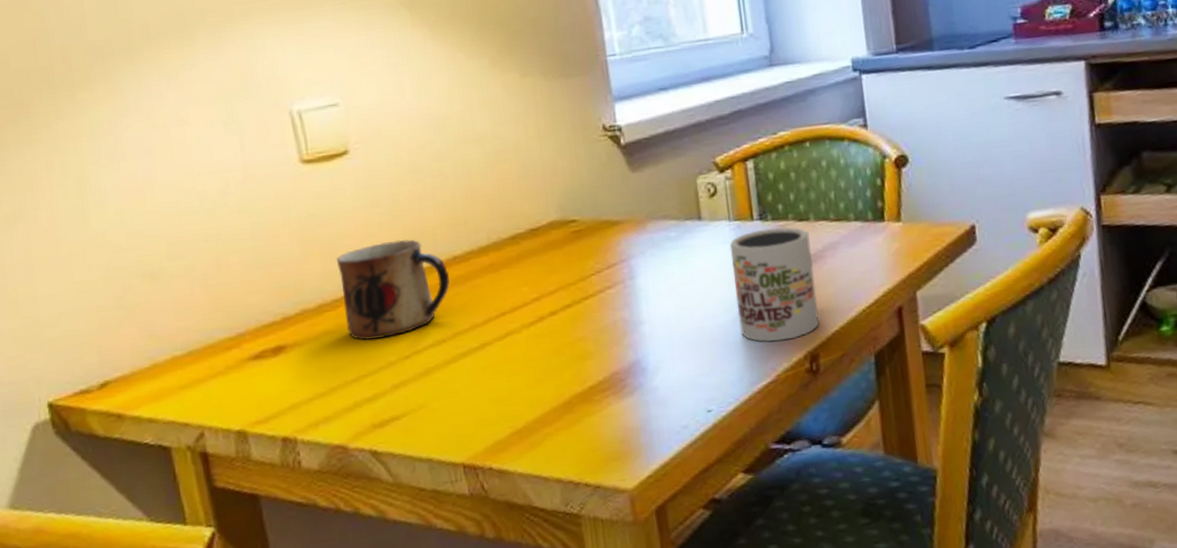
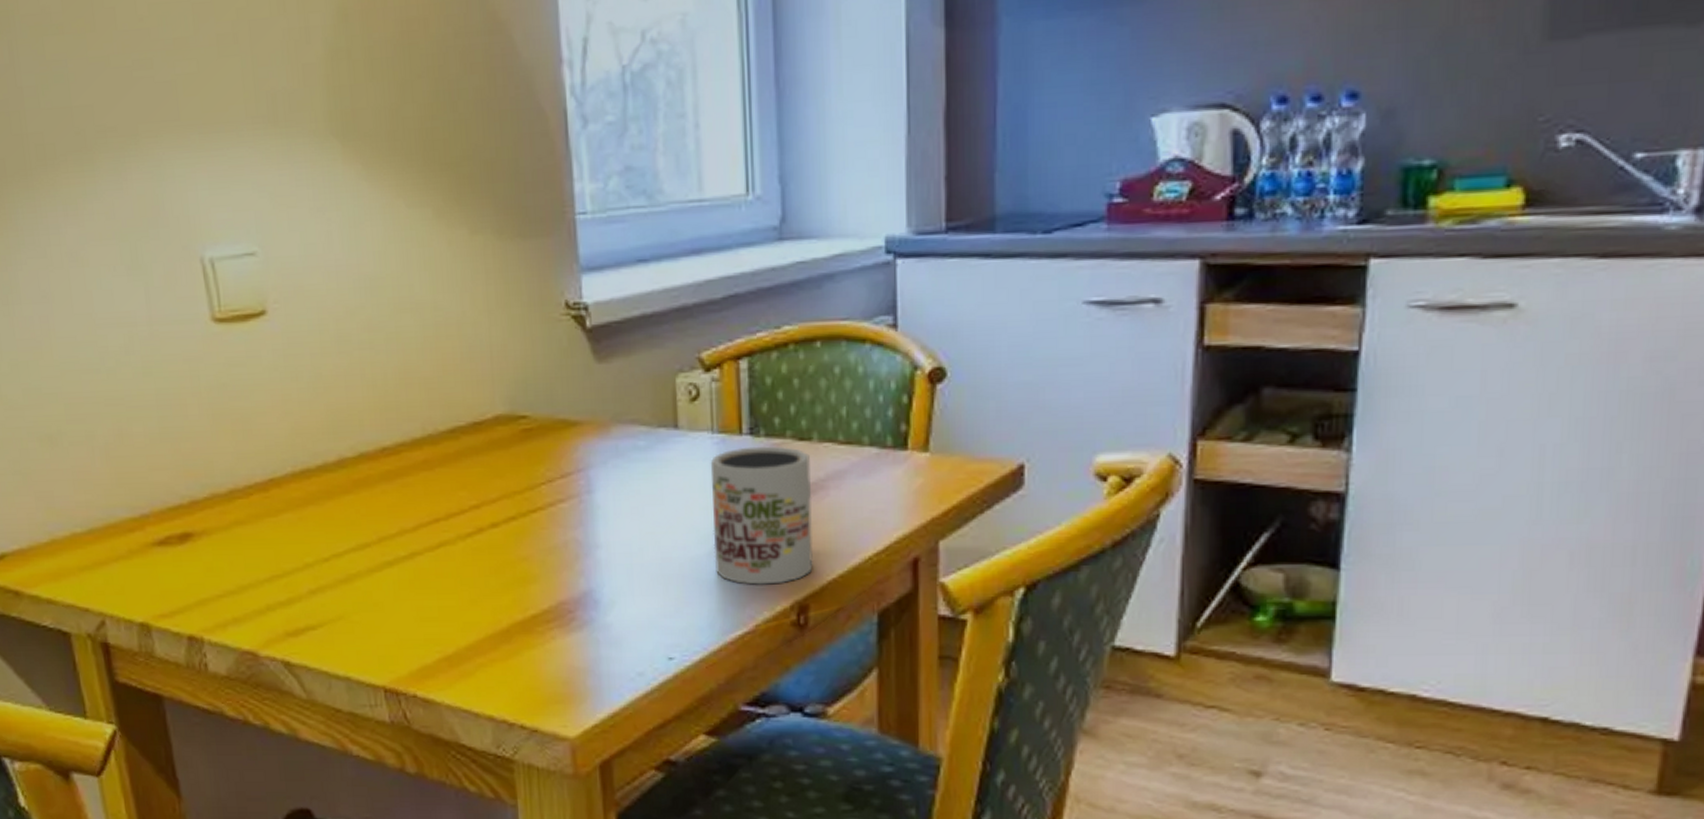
mug: present [337,239,450,340] -> none [250,422,377,535]

